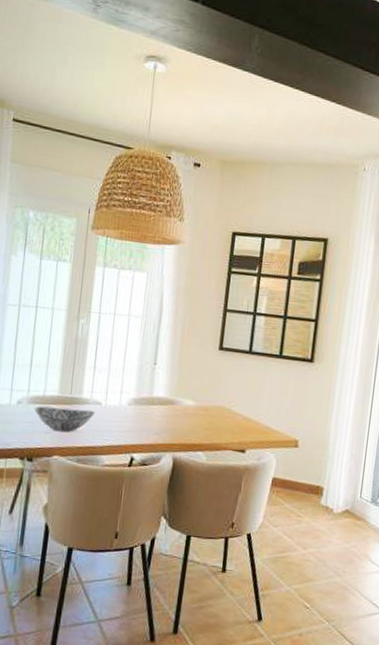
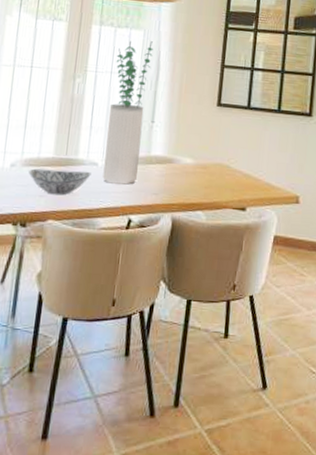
vase: none [106,282,156,424] -> present [102,40,153,185]

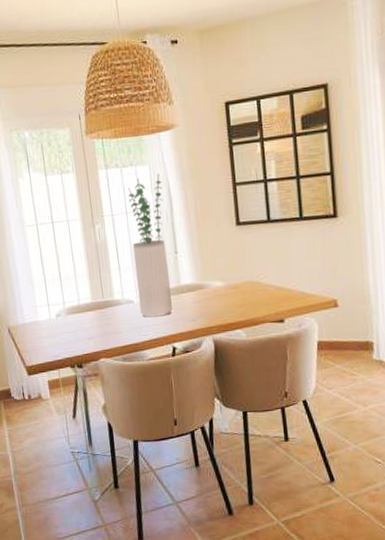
decorative bowl: present [28,168,91,195] -> none [73,309,130,336]

